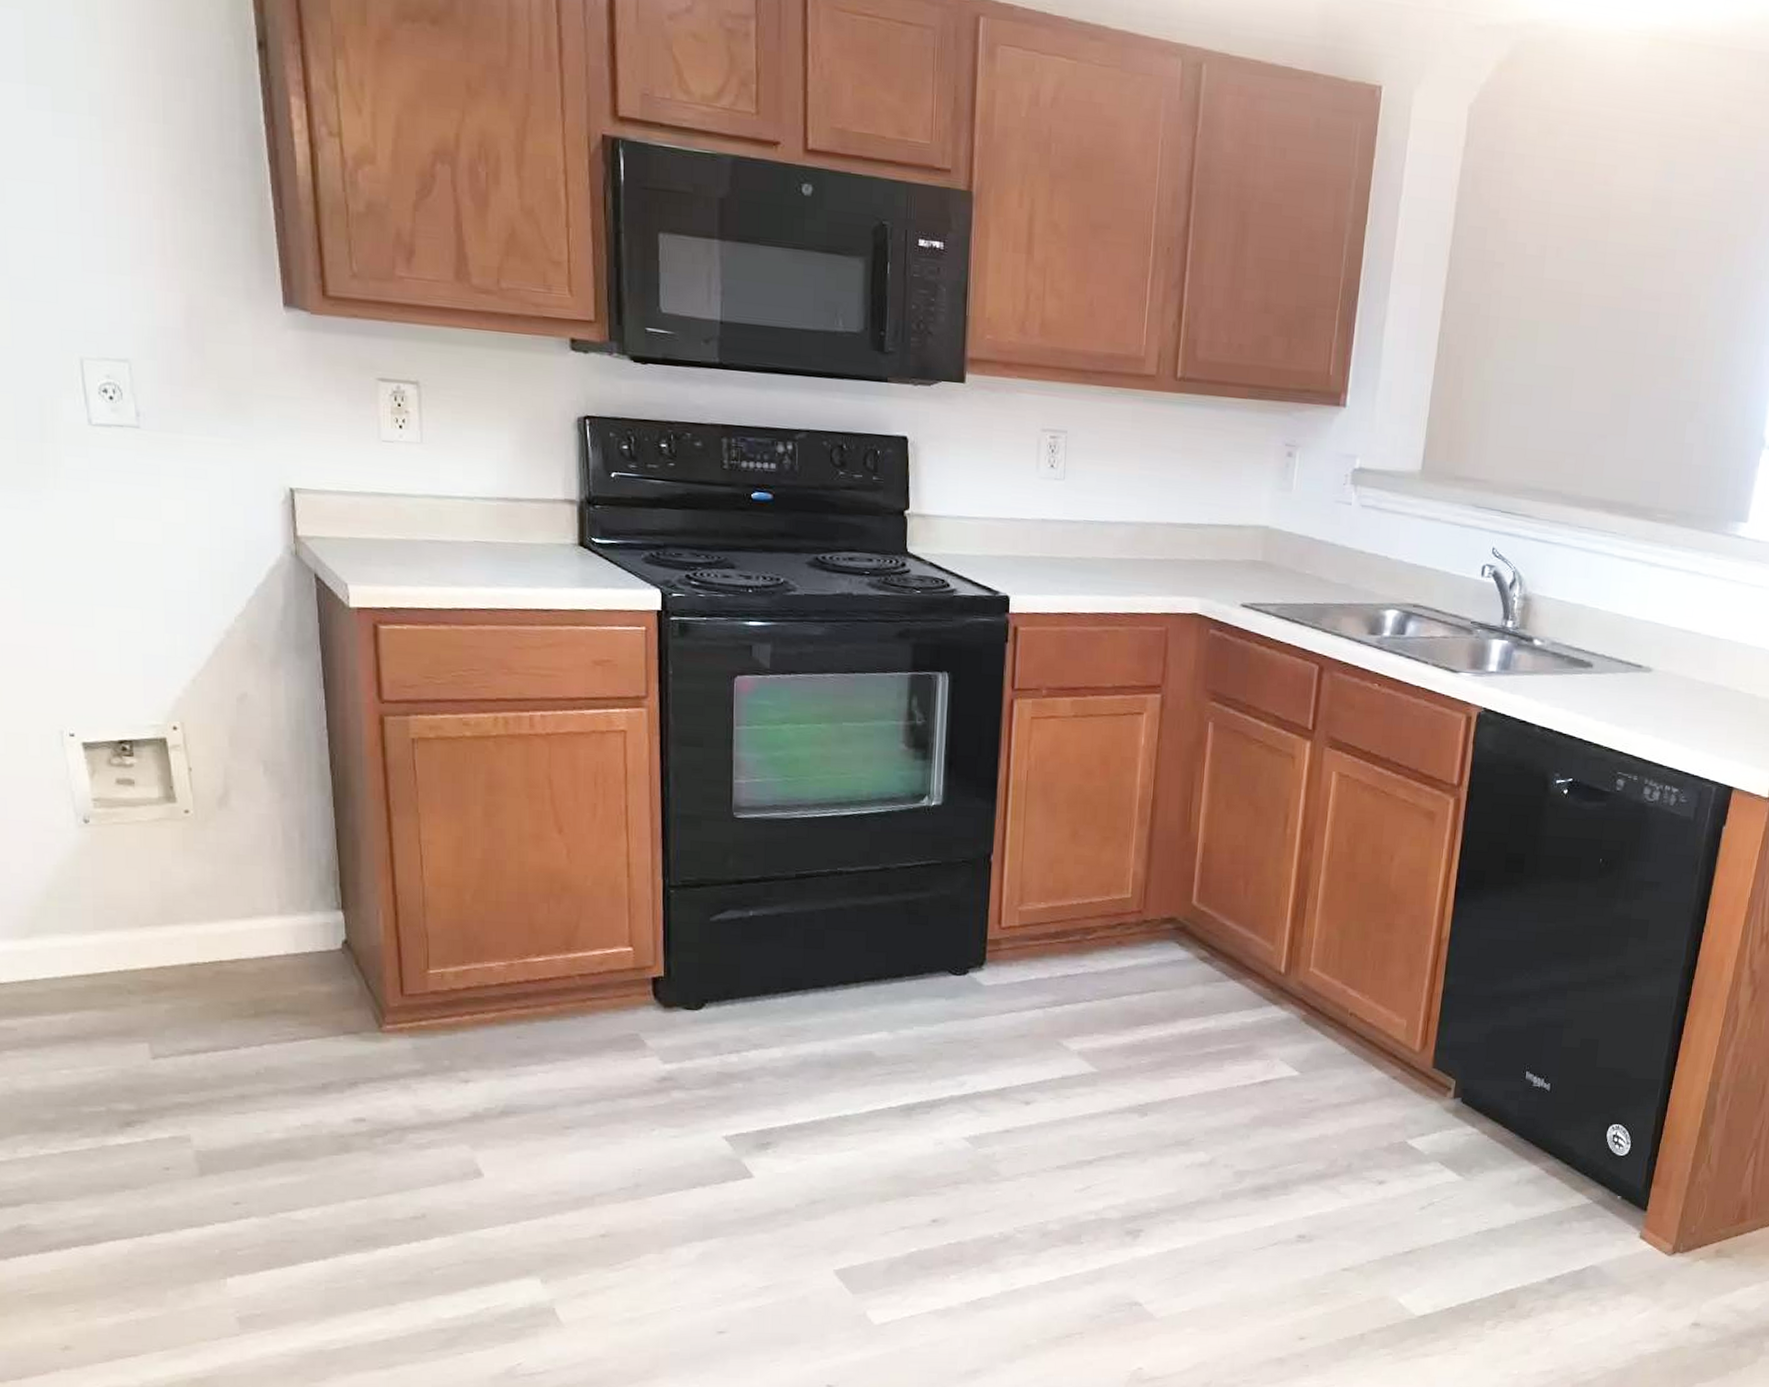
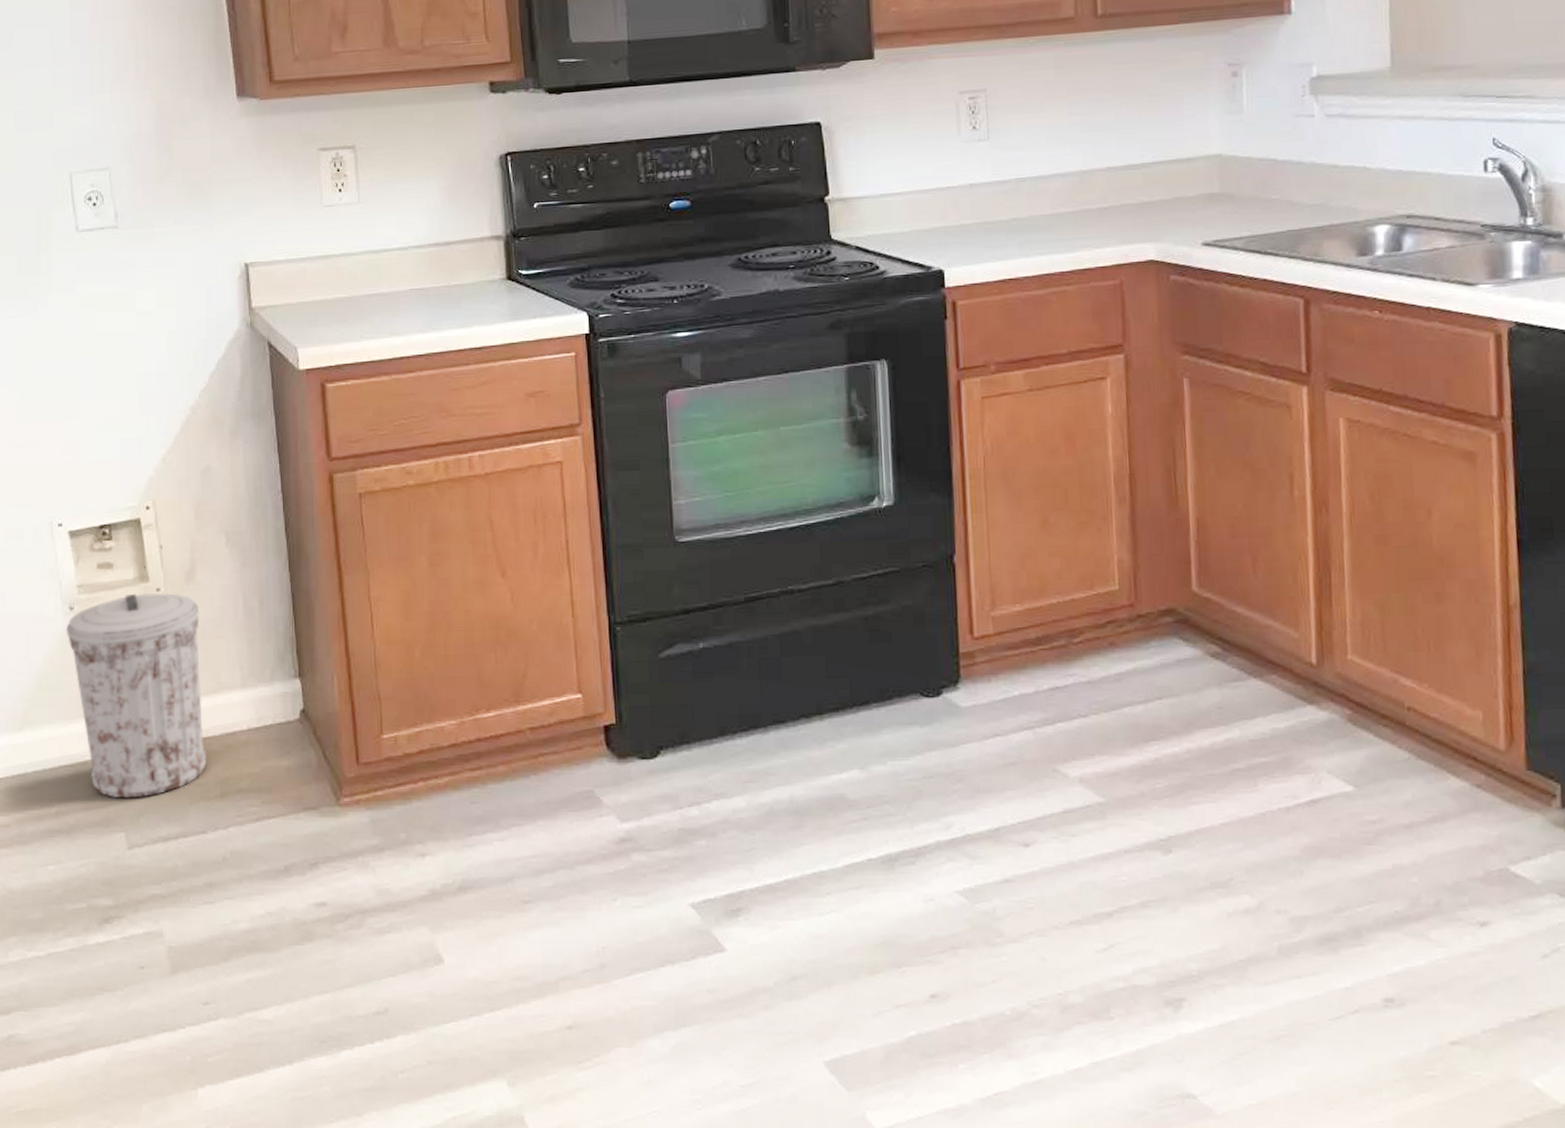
trash can: none [80,812,240,1012] -> present [66,593,207,798]

